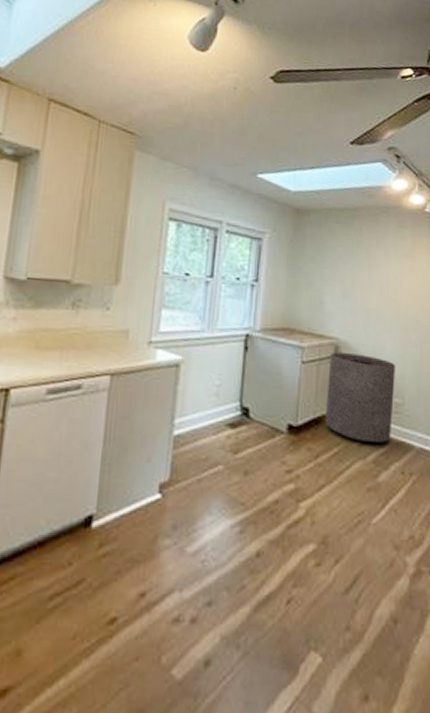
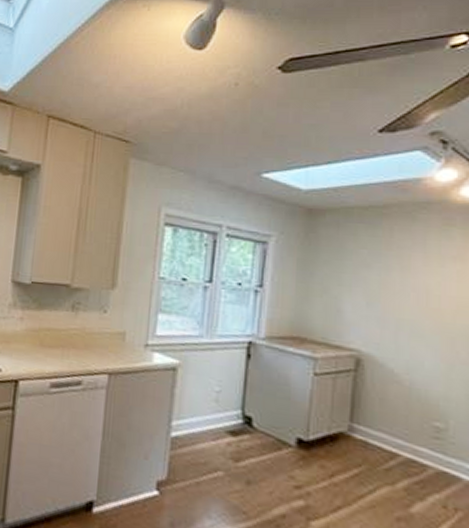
trash can: present [324,352,395,443] -> none [342,365,436,470]

